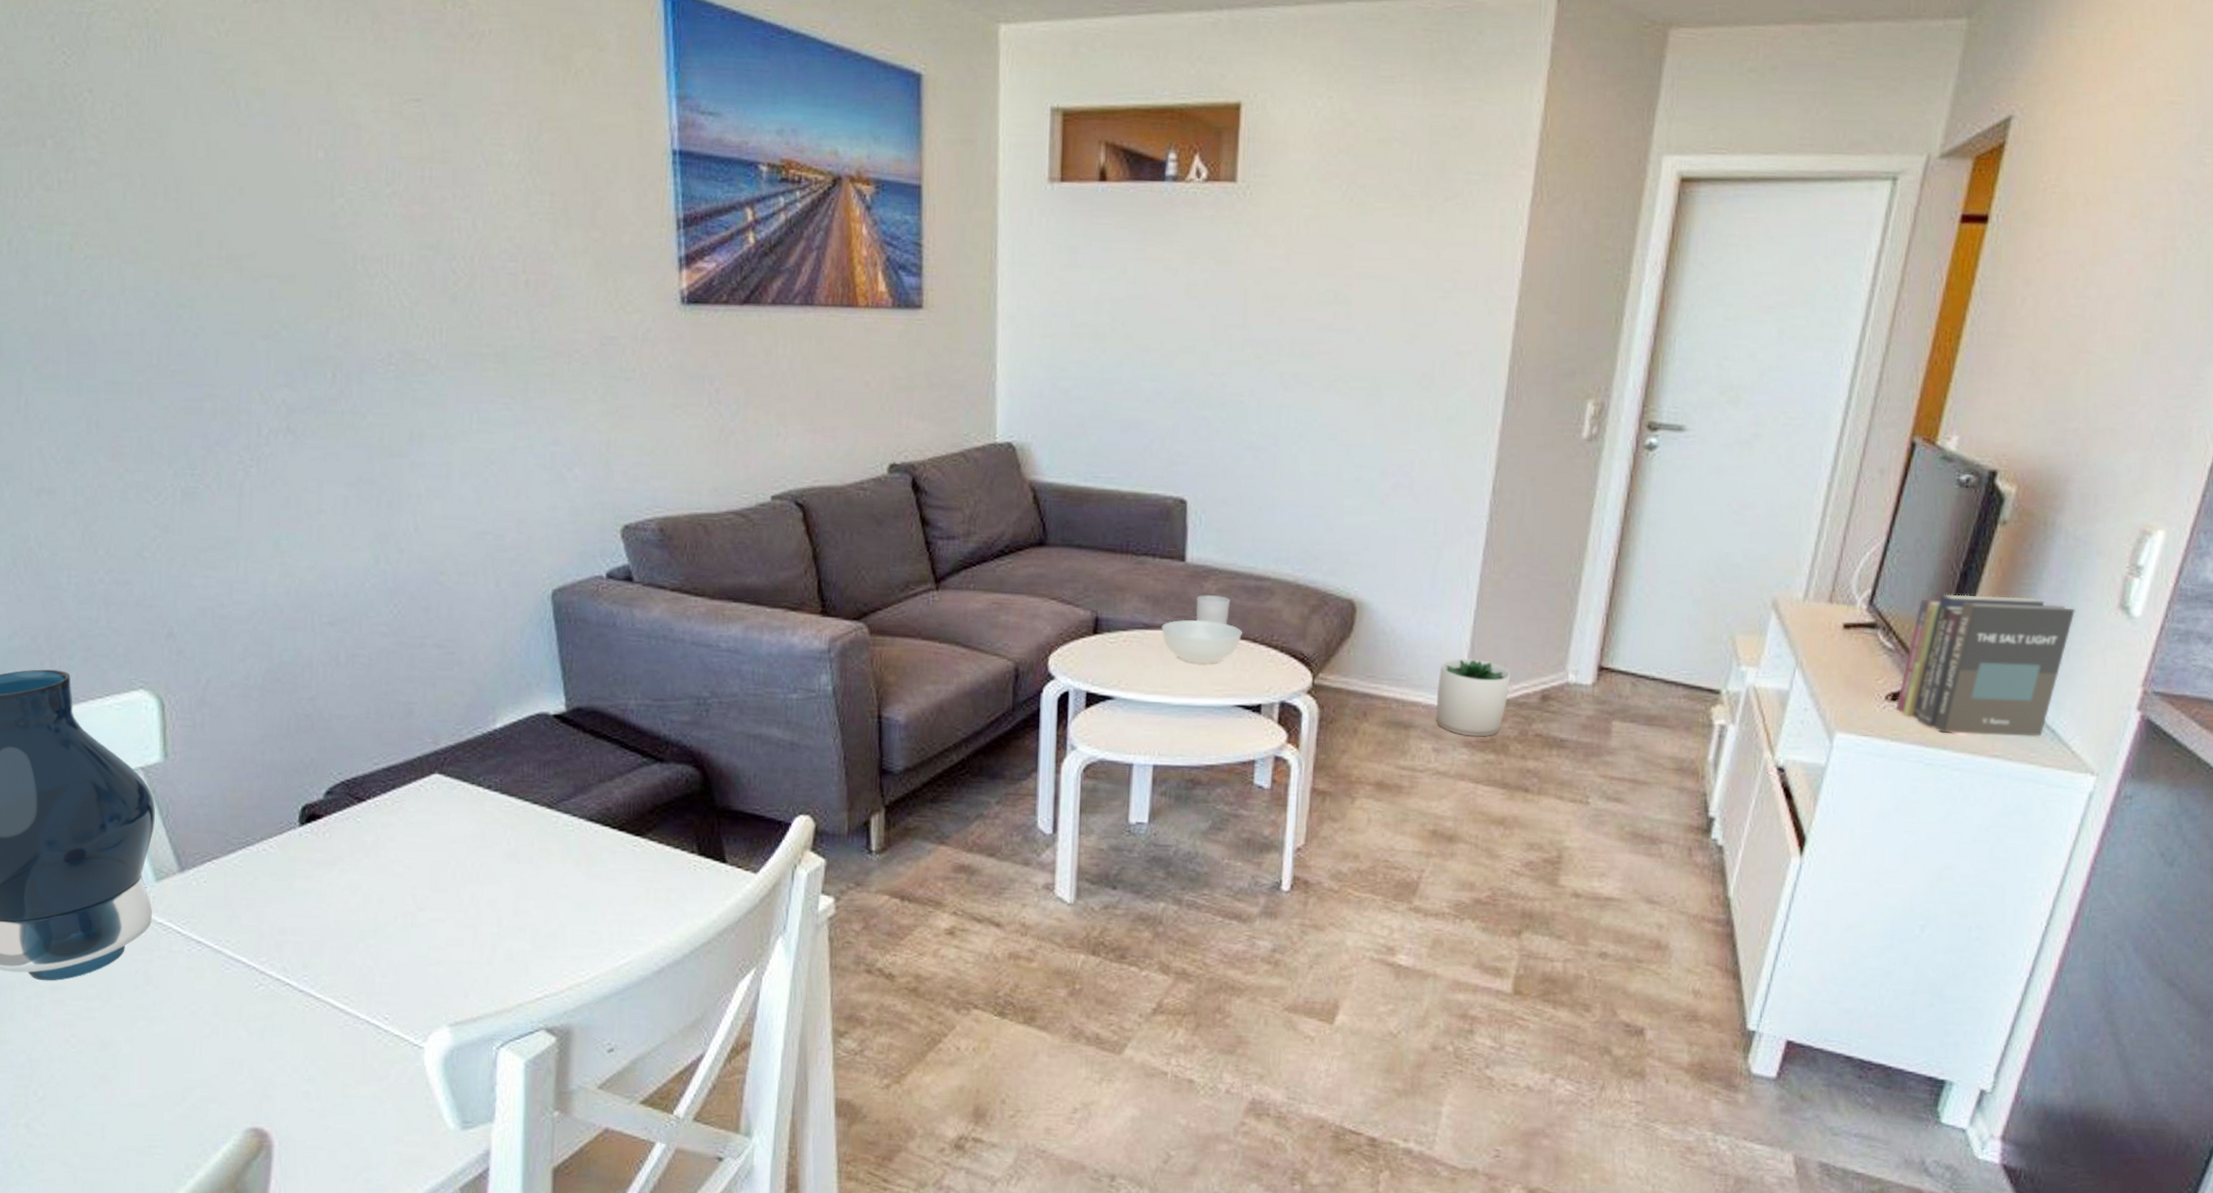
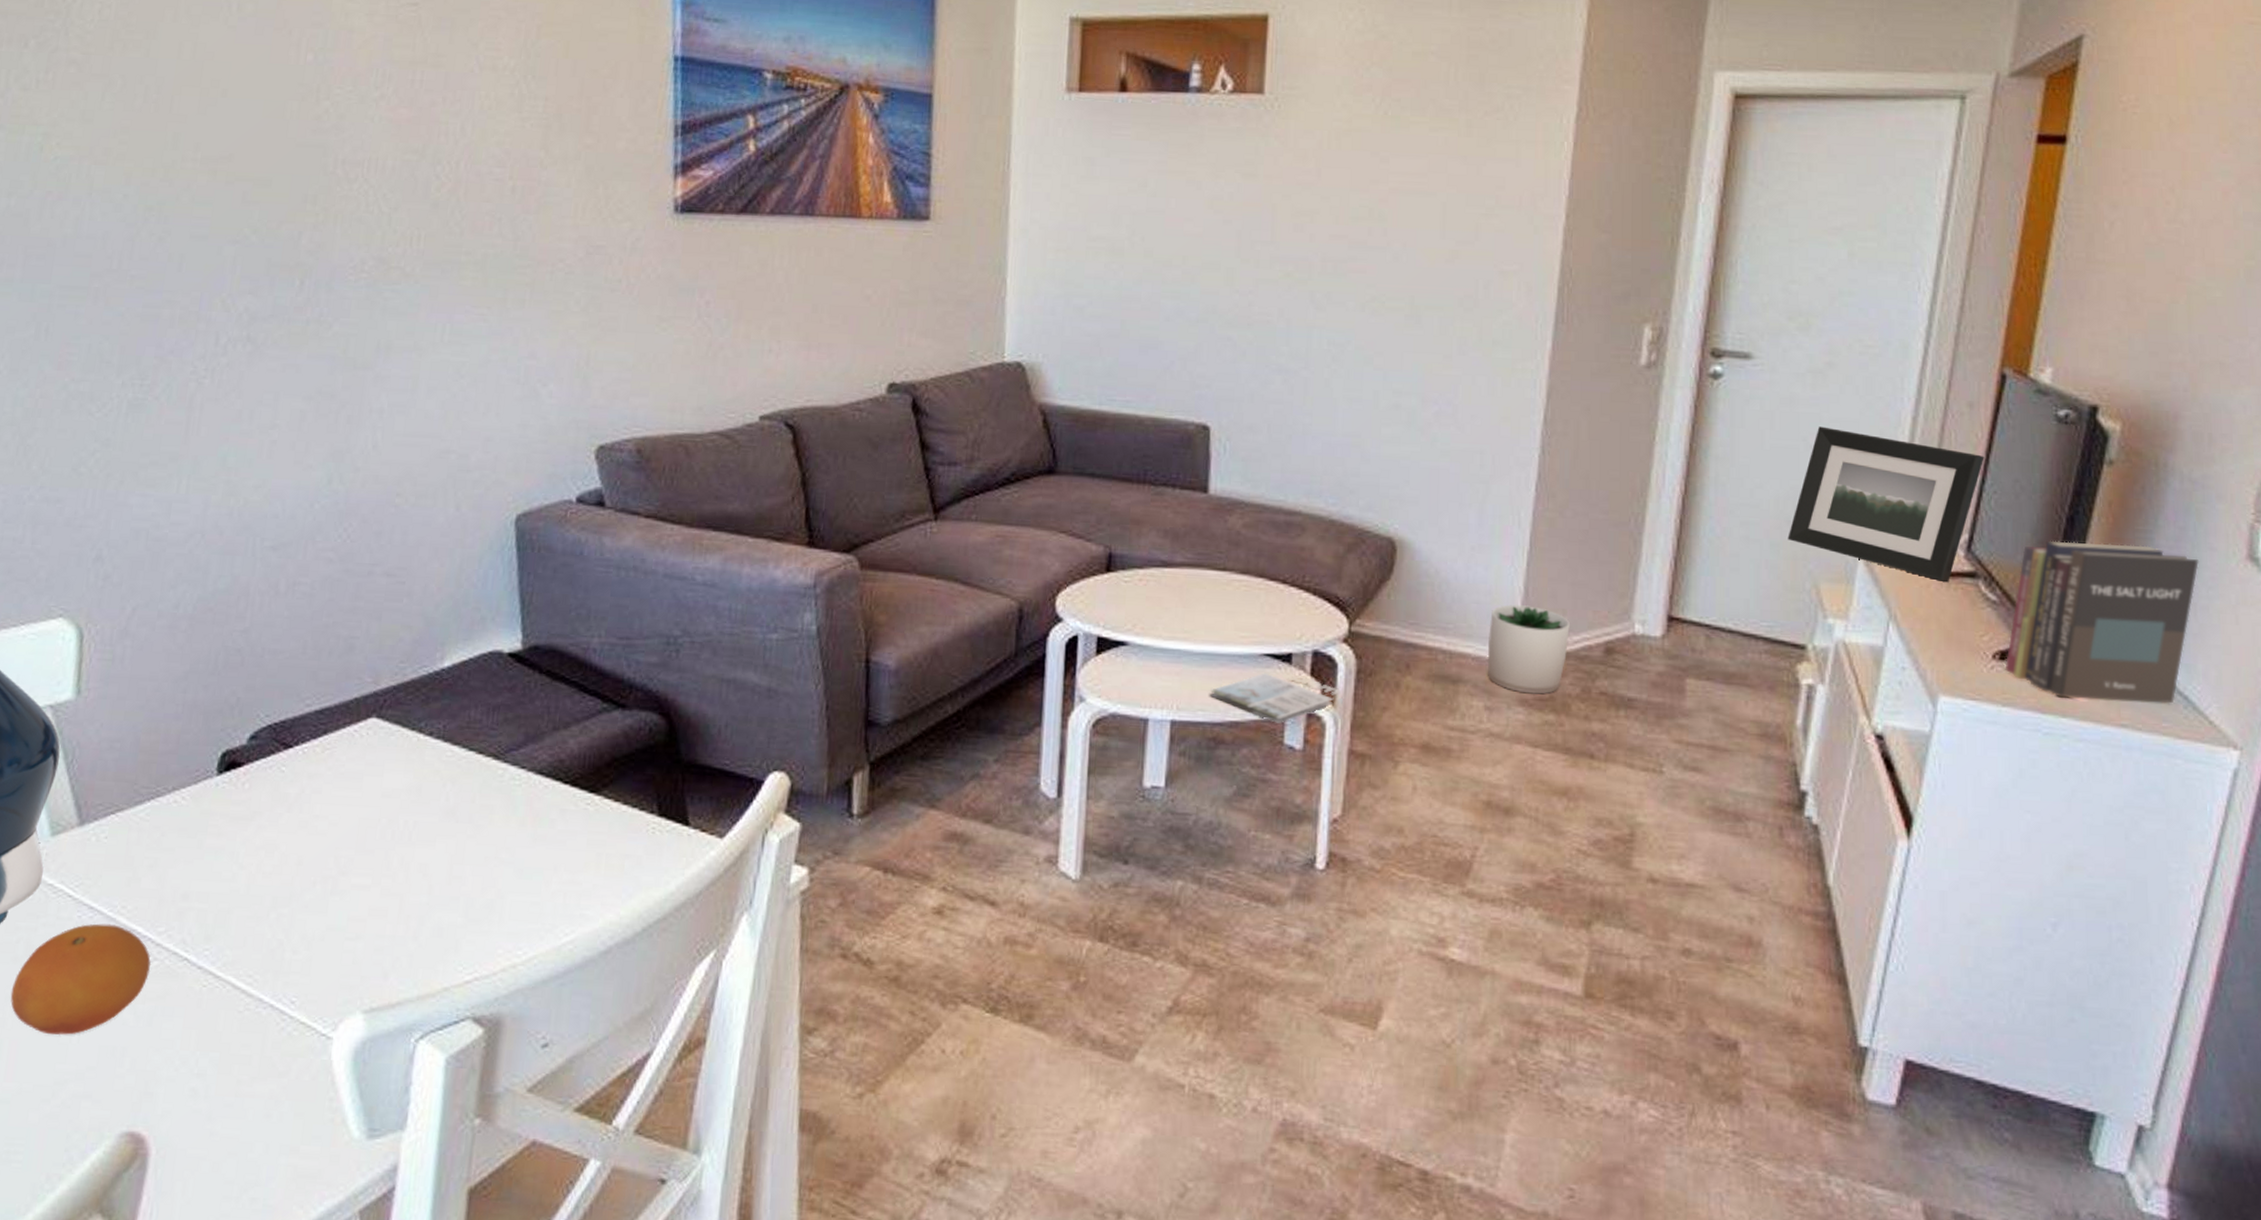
fruit: none [136,955,258,1049] -> present [10,923,152,1035]
bowl: present [1161,619,1242,665] -> none [1181,557,1271,608]
magazine: none [1187,721,1304,766] -> present [1209,672,1340,723]
candle holder: present [1196,594,1231,625] -> none [1219,529,1258,564]
picture frame: none [1709,493,1891,633] -> present [1788,426,1985,583]

